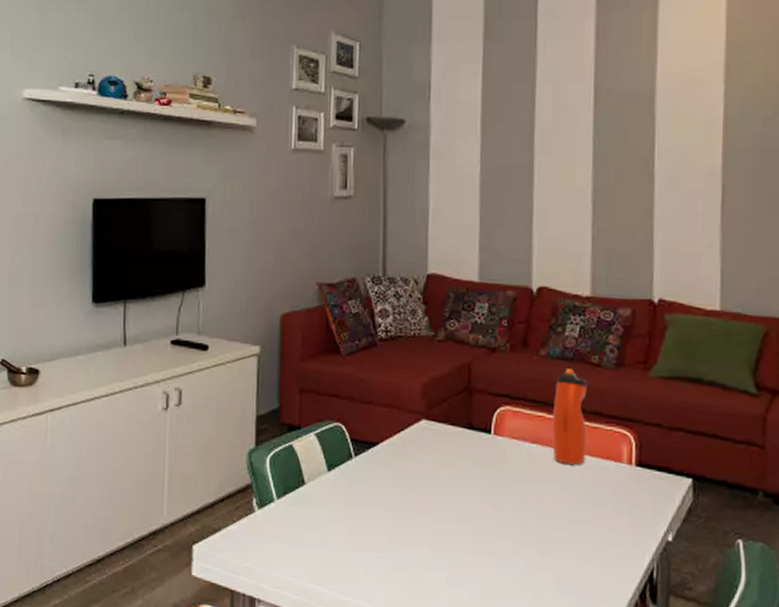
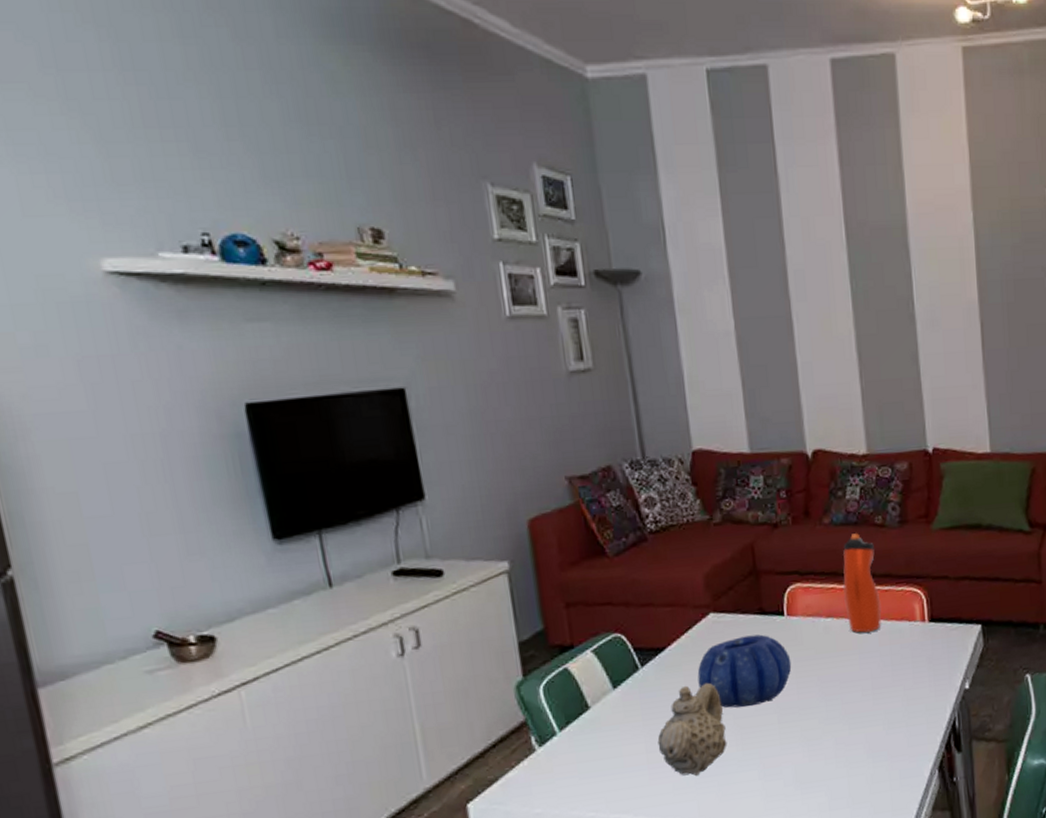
teapot: none [358,481,422,566] -> present [657,682,727,776]
decorative bowl: none [403,446,492,513] -> present [697,634,792,708]

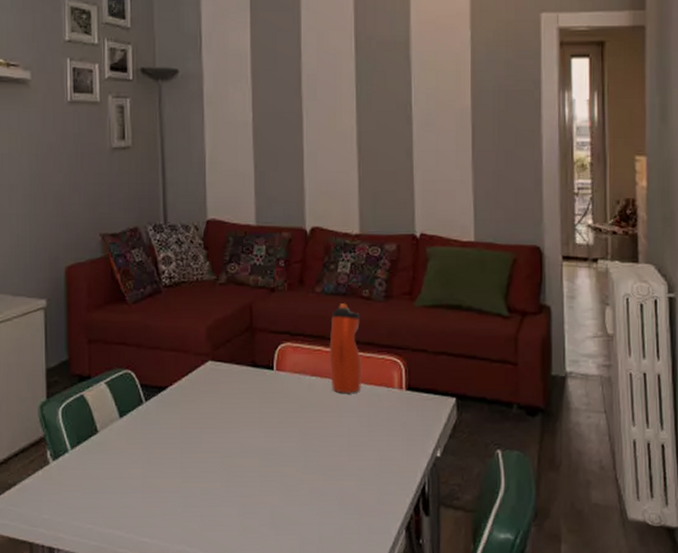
teapot: present [657,682,727,776] -> none [152,422,213,504]
decorative bowl: present [697,634,792,708] -> none [193,384,276,448]

